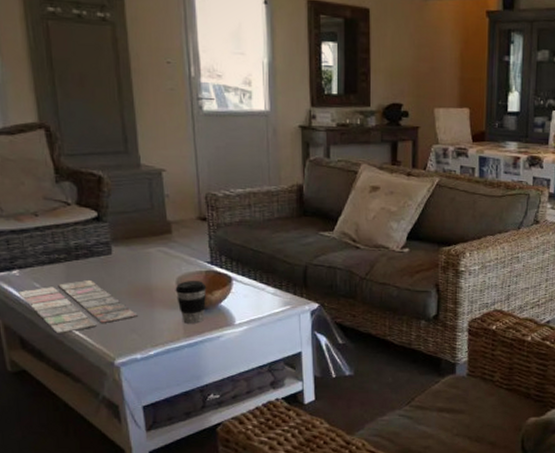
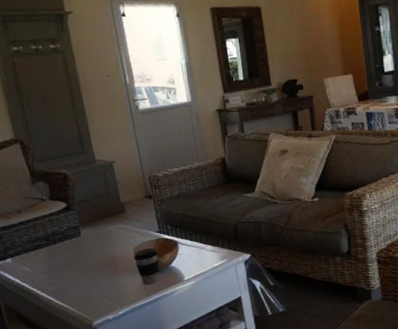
magazine: present [18,279,138,334] -> none [12,258,107,307]

